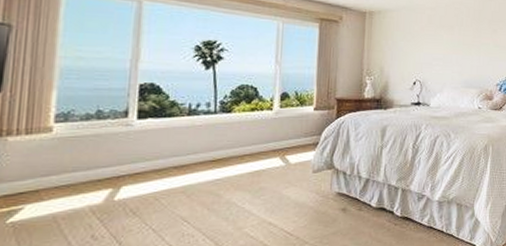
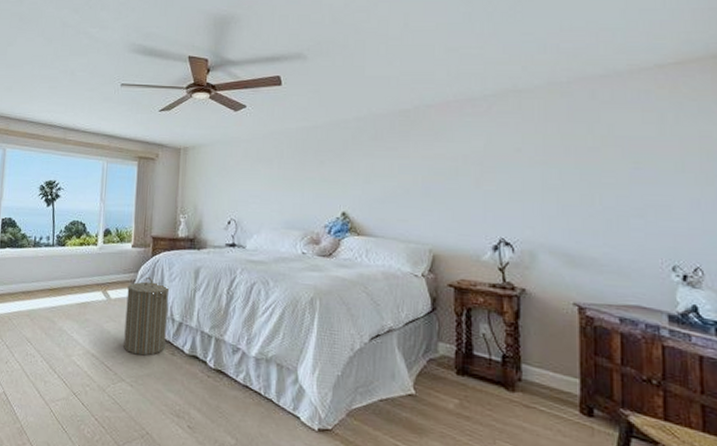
laundry hamper: none [306,138,356,216] -> present [123,276,170,356]

